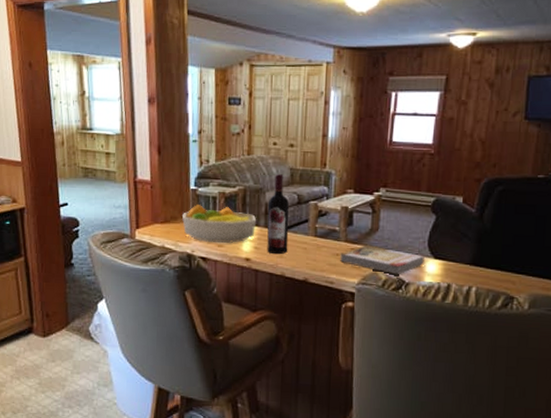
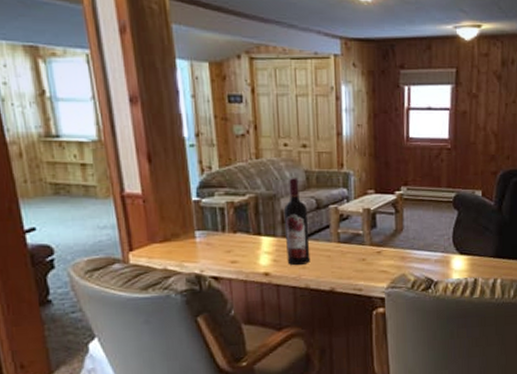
fruit bowl: present [182,203,257,243] -> none [185,216,273,259]
book: present [340,245,424,275] -> none [366,247,451,275]

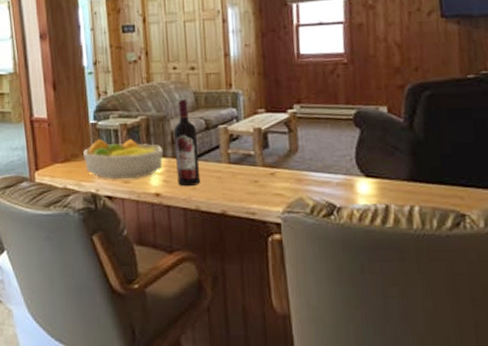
fruit bowl: none [185,216,273,259] -> present [83,138,164,179]

